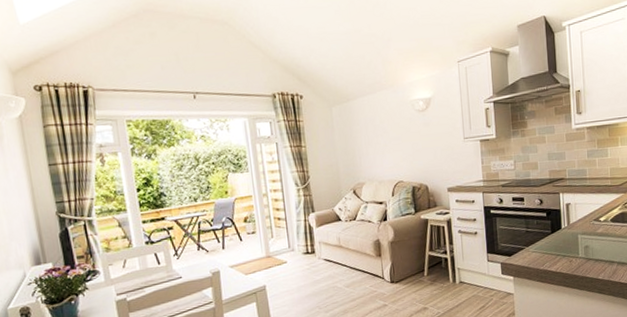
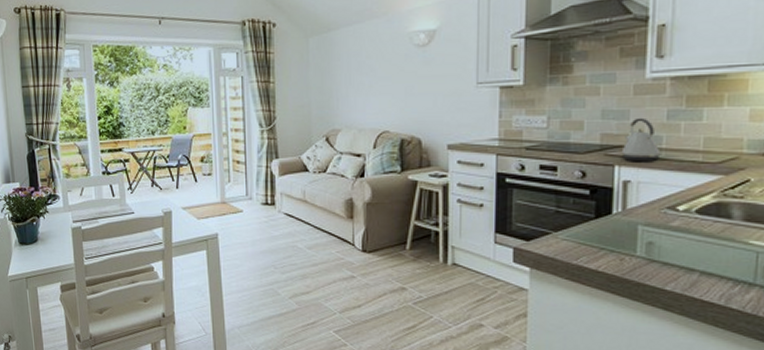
kettle: none [562,157,587,190] -> present [621,117,661,162]

